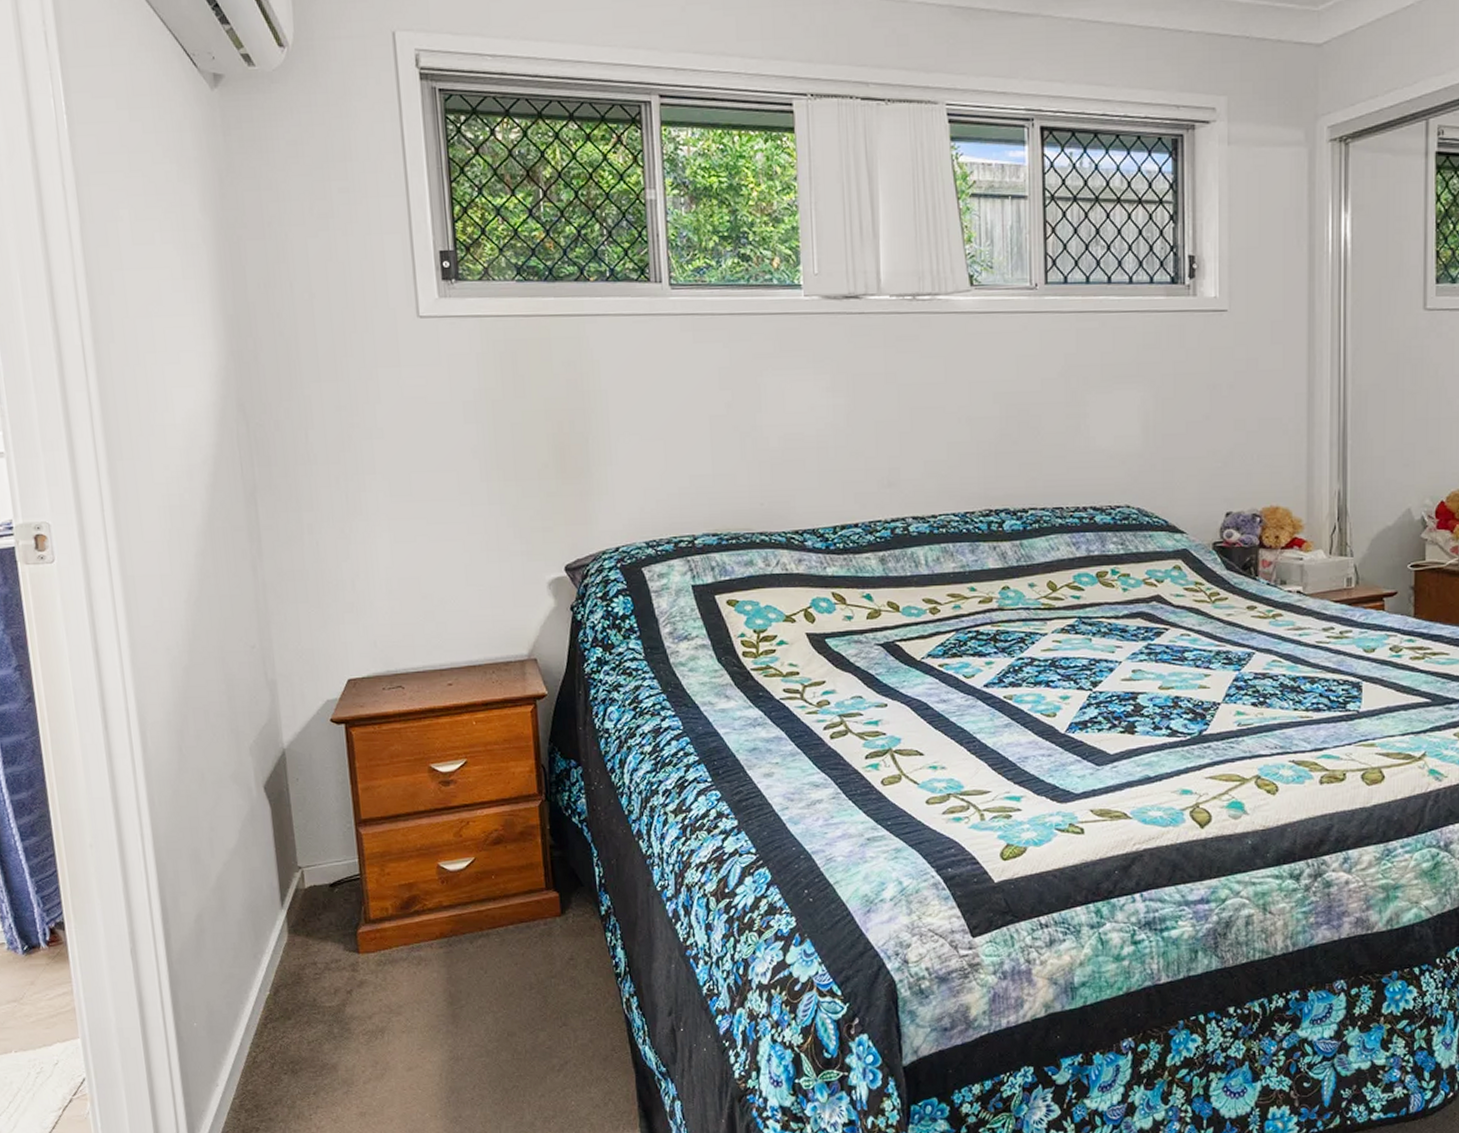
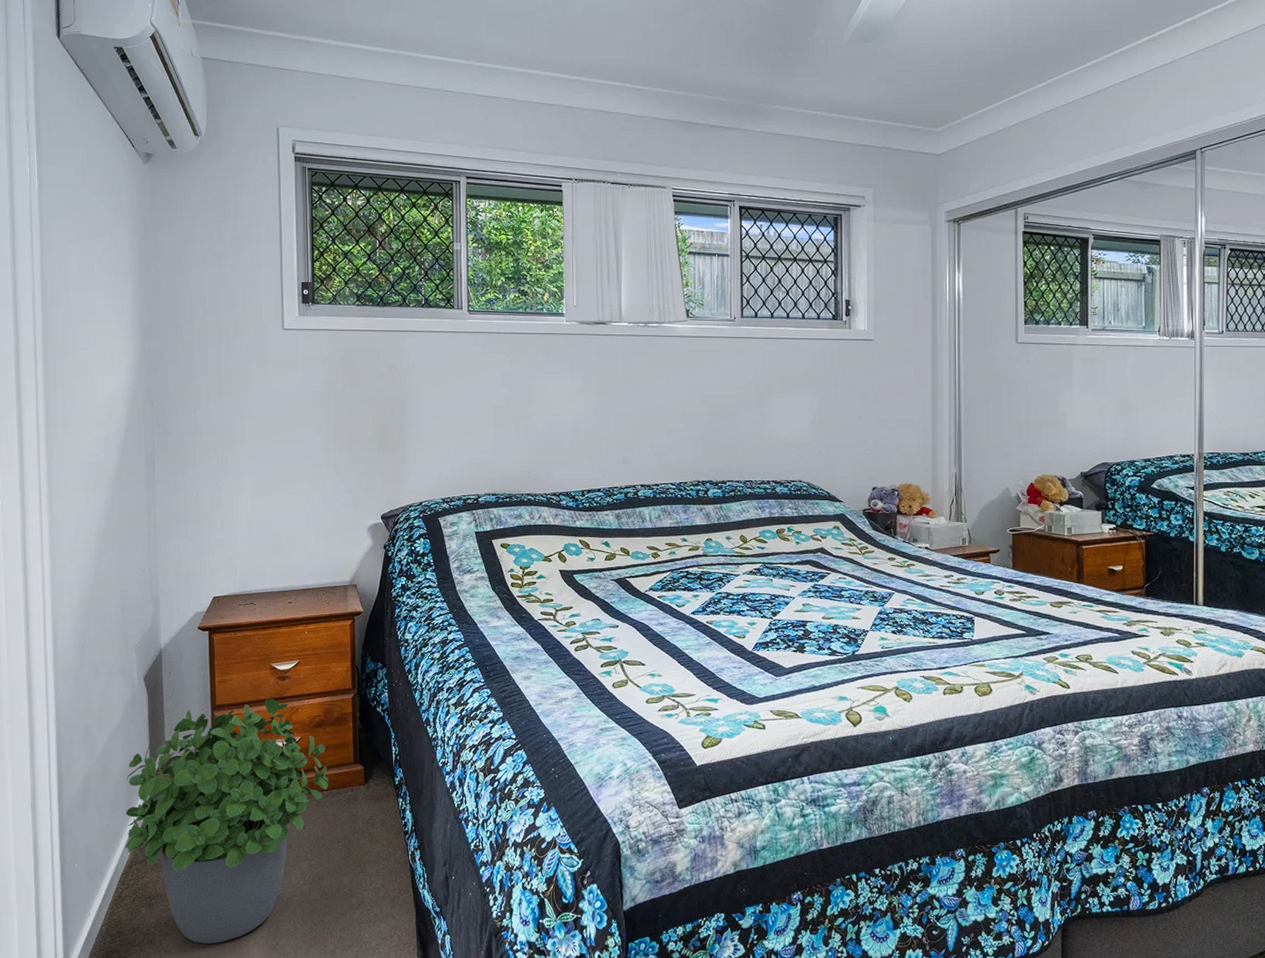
potted plant: none [250,808,515,1118] -> present [125,698,329,944]

